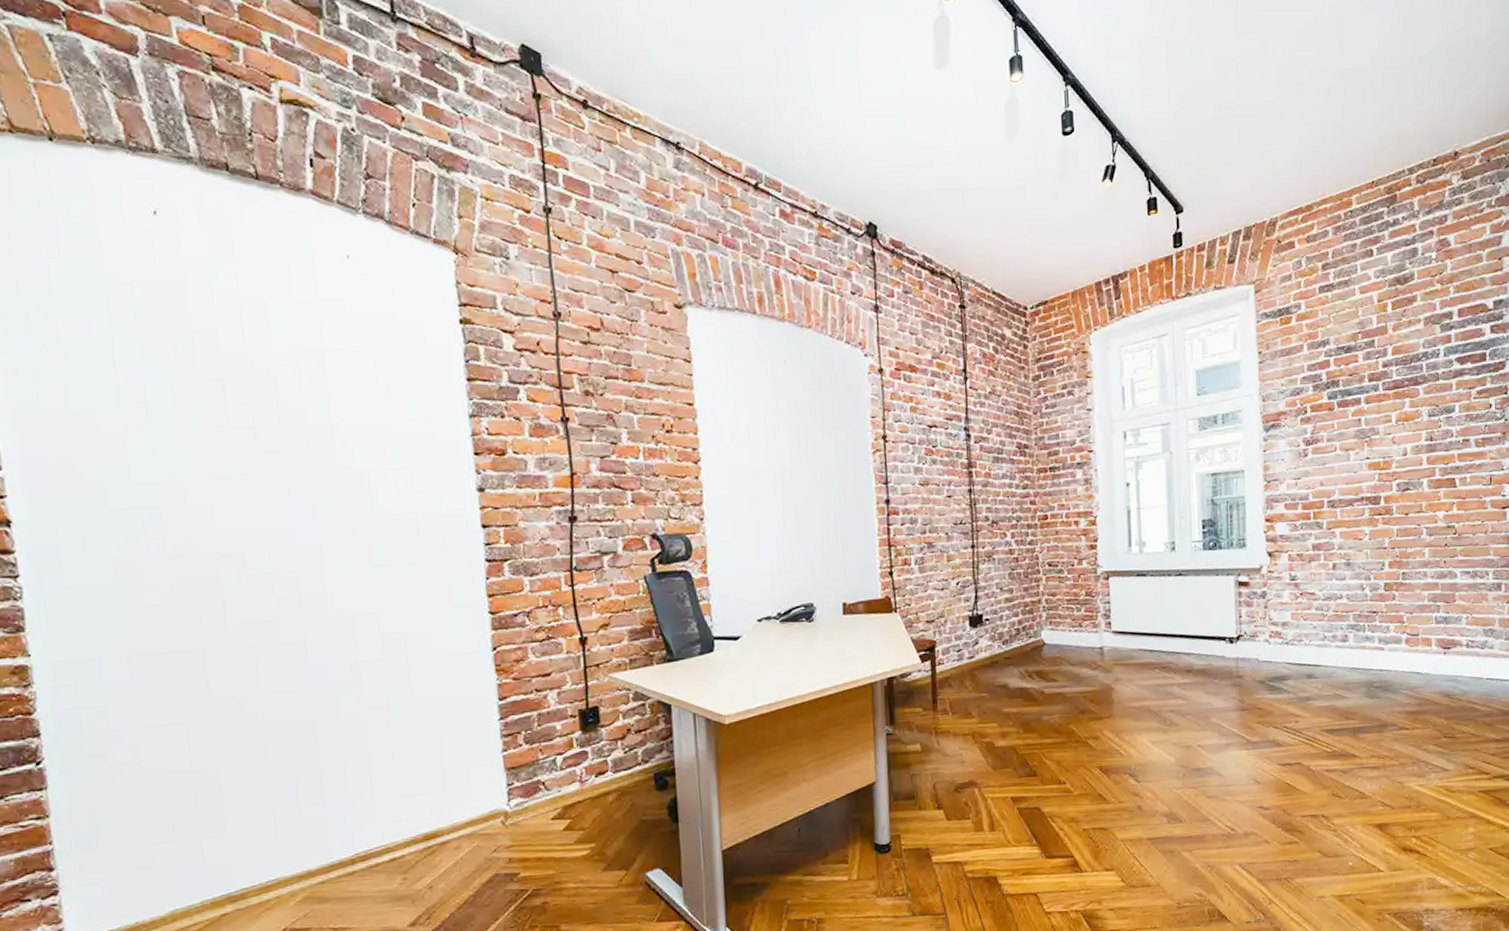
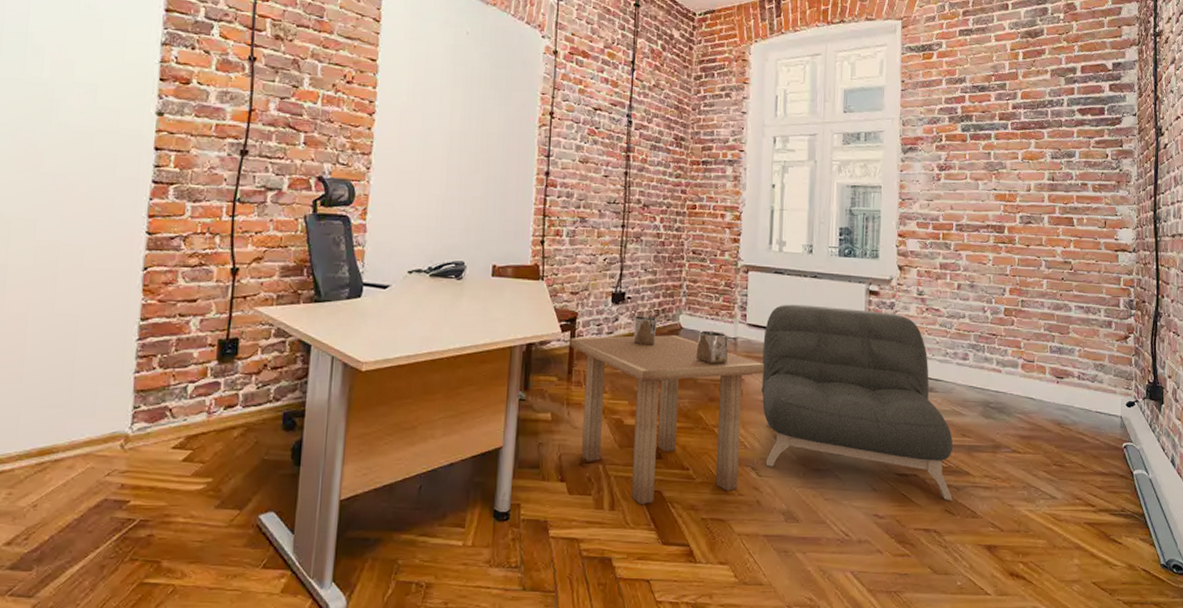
side table: none [931,635,1135,822] -> present [570,315,765,504]
armchair: none [1130,602,1339,785] -> present [761,304,953,501]

